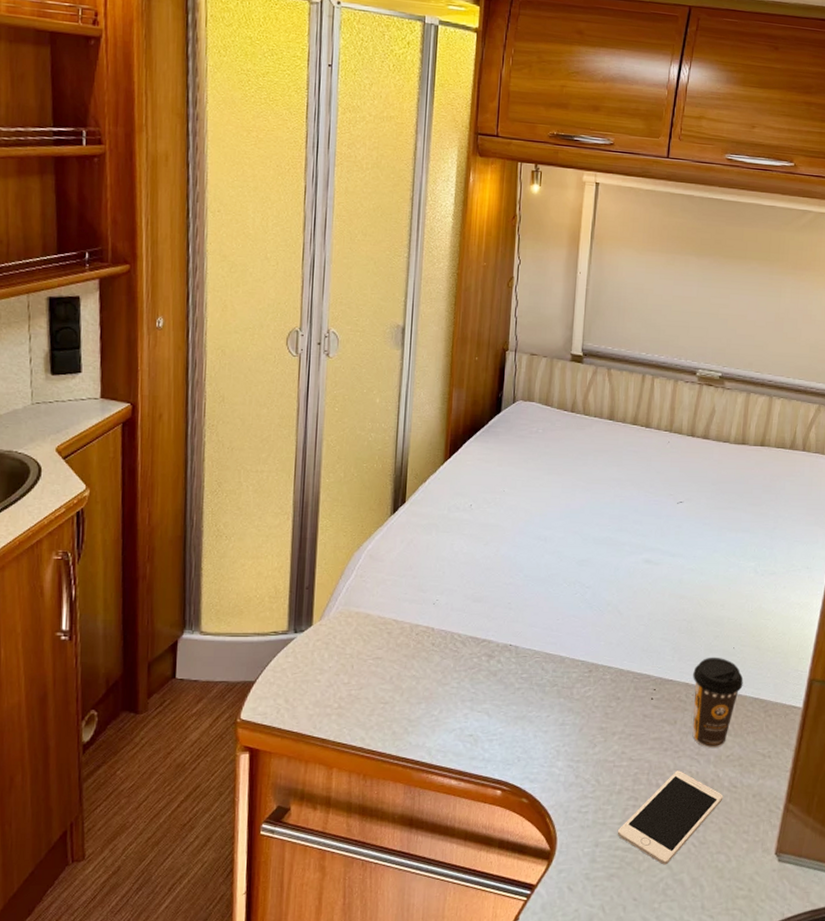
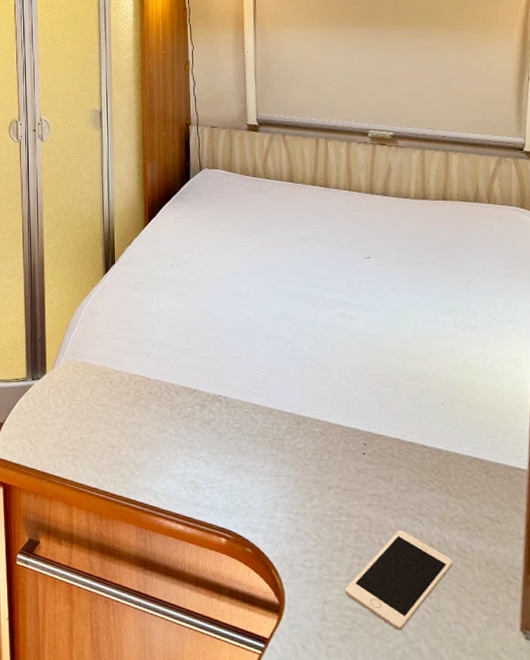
coffee cup: present [692,657,744,748] -> none [403,412,458,508]

